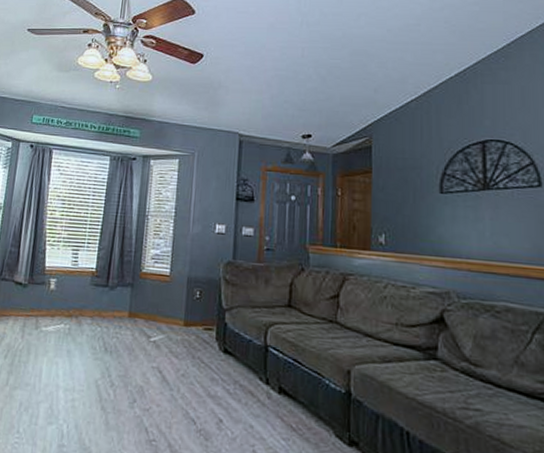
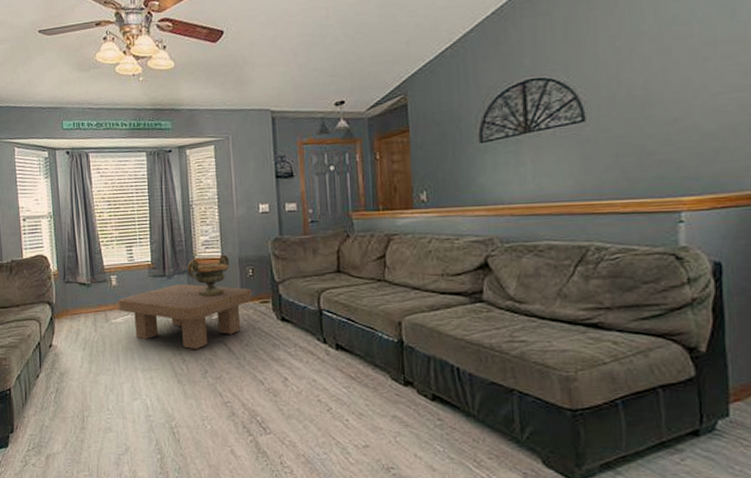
coffee table: none [51,297,197,374] -> present [118,284,253,350]
decorative urn: none [132,271,178,316] -> present [187,254,230,297]

